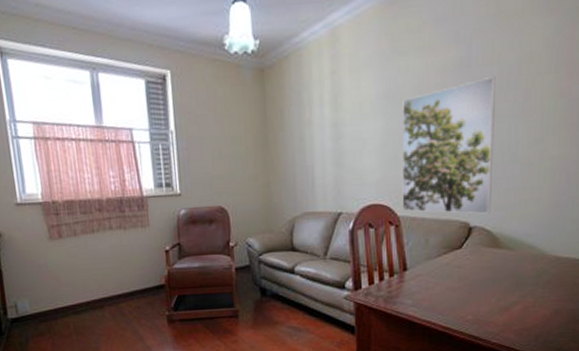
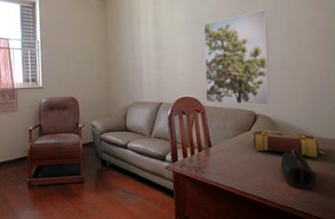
book: none [465,247,563,284] -> present [253,130,325,158]
pencil case: none [501,273,549,324] -> present [281,149,317,189]

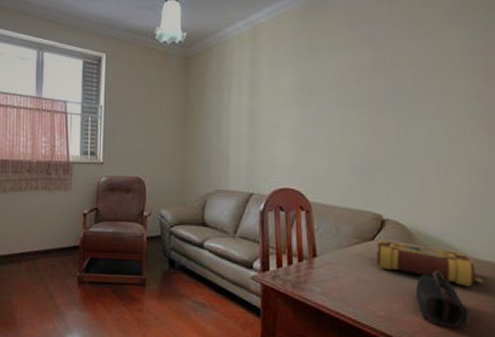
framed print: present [203,9,270,105] -> none [313,76,410,208]

